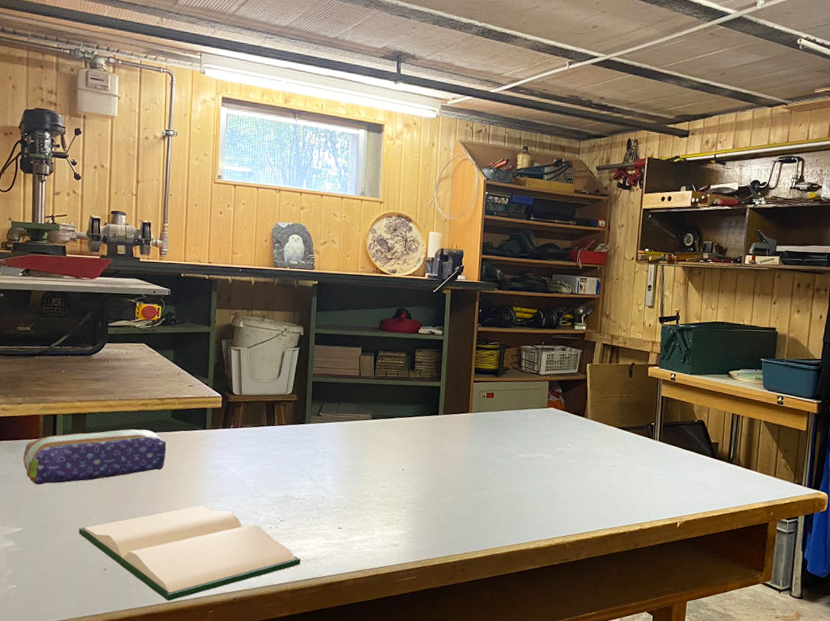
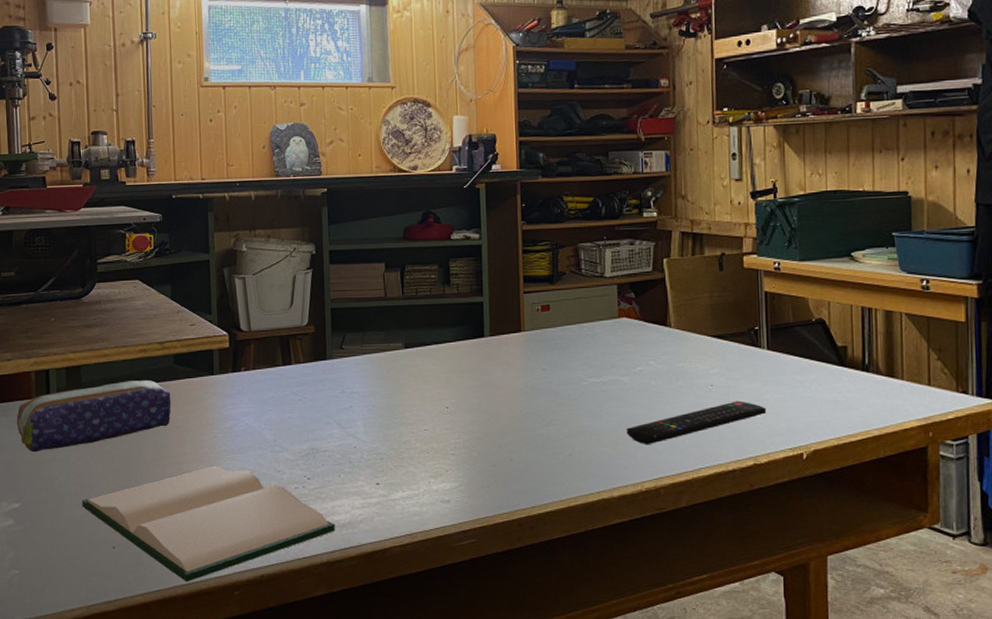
remote control: none [545,479,654,510] -> present [627,400,767,445]

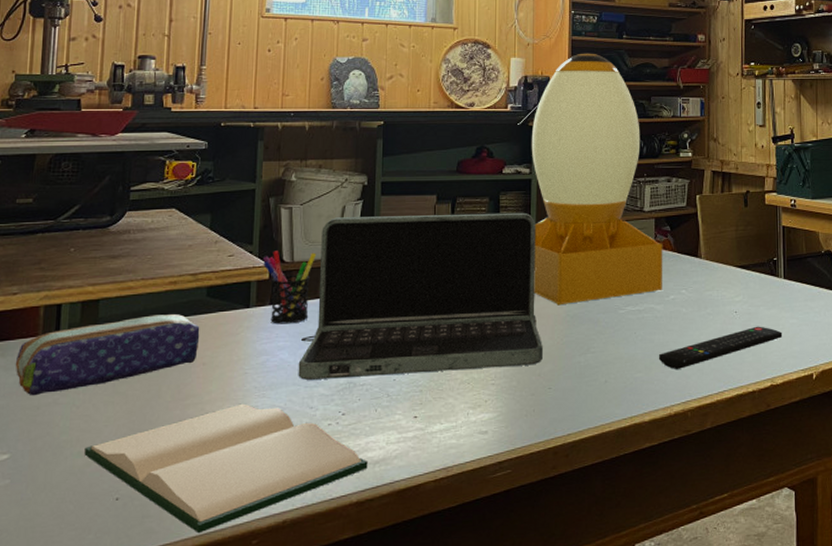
pen holder: none [223,320,272,391] -> present [263,251,317,324]
laptop: none [263,280,502,445] -> present [298,212,543,380]
desk lamp: none [479,106,629,376] -> present [531,53,663,306]

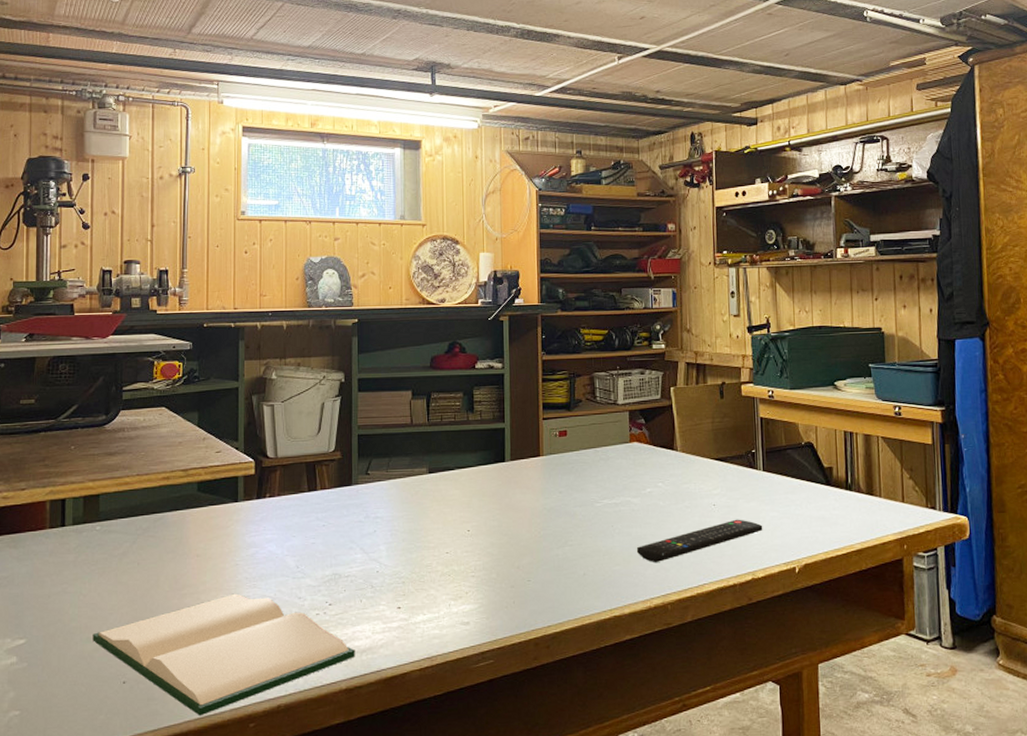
pencil case: present [15,314,200,396] -> none [26,508,193,585]
pen holder: present [263,251,317,324] -> none [249,447,299,518]
laptop: present [298,212,543,380] -> none [286,407,521,571]
desk lamp: present [531,53,663,306] -> none [502,246,639,499]

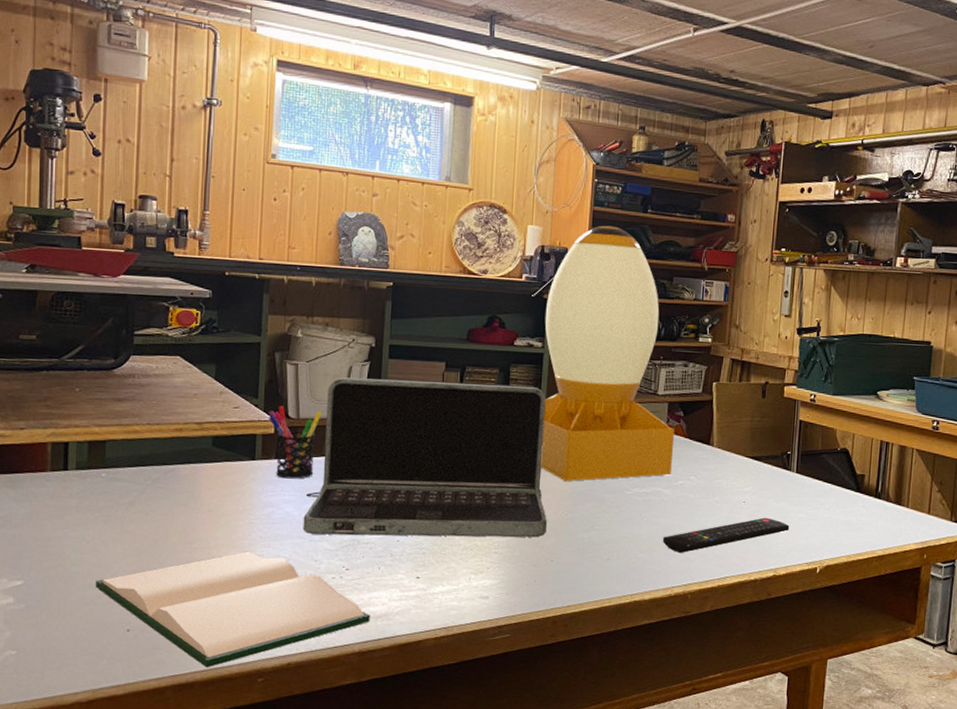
pen holder: none [249,447,299,518] -> present [269,406,323,479]
laptop: none [286,407,521,571] -> present [303,377,547,538]
desk lamp: none [502,246,639,499] -> present [541,225,675,482]

